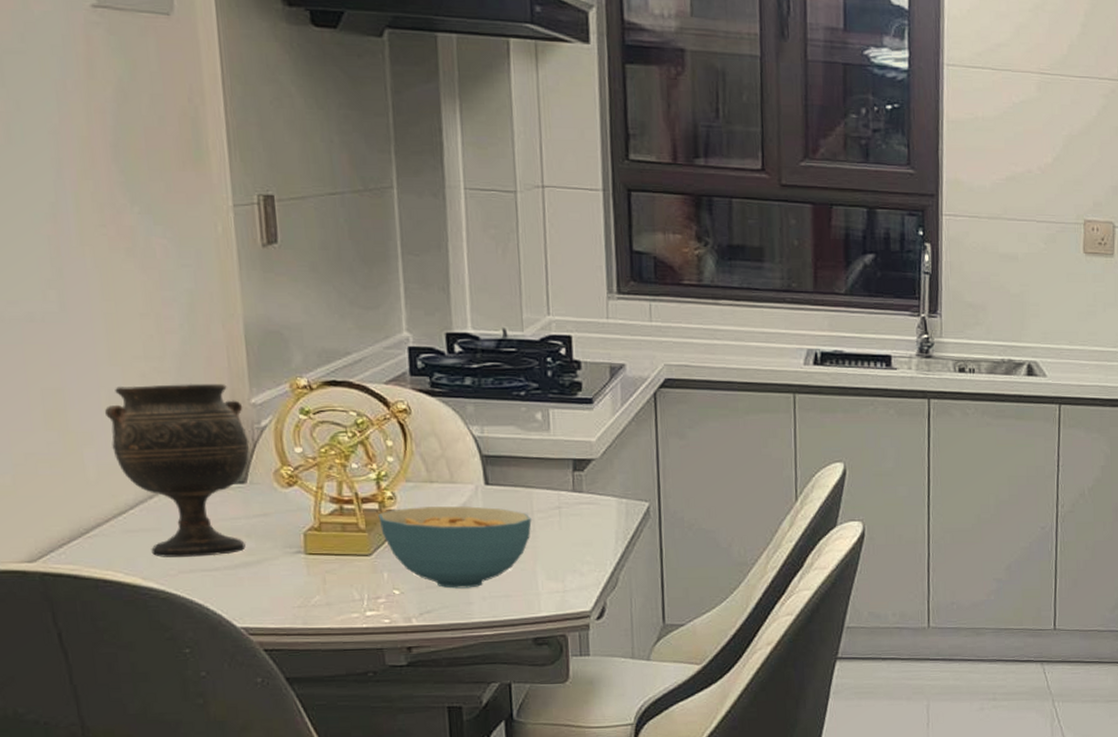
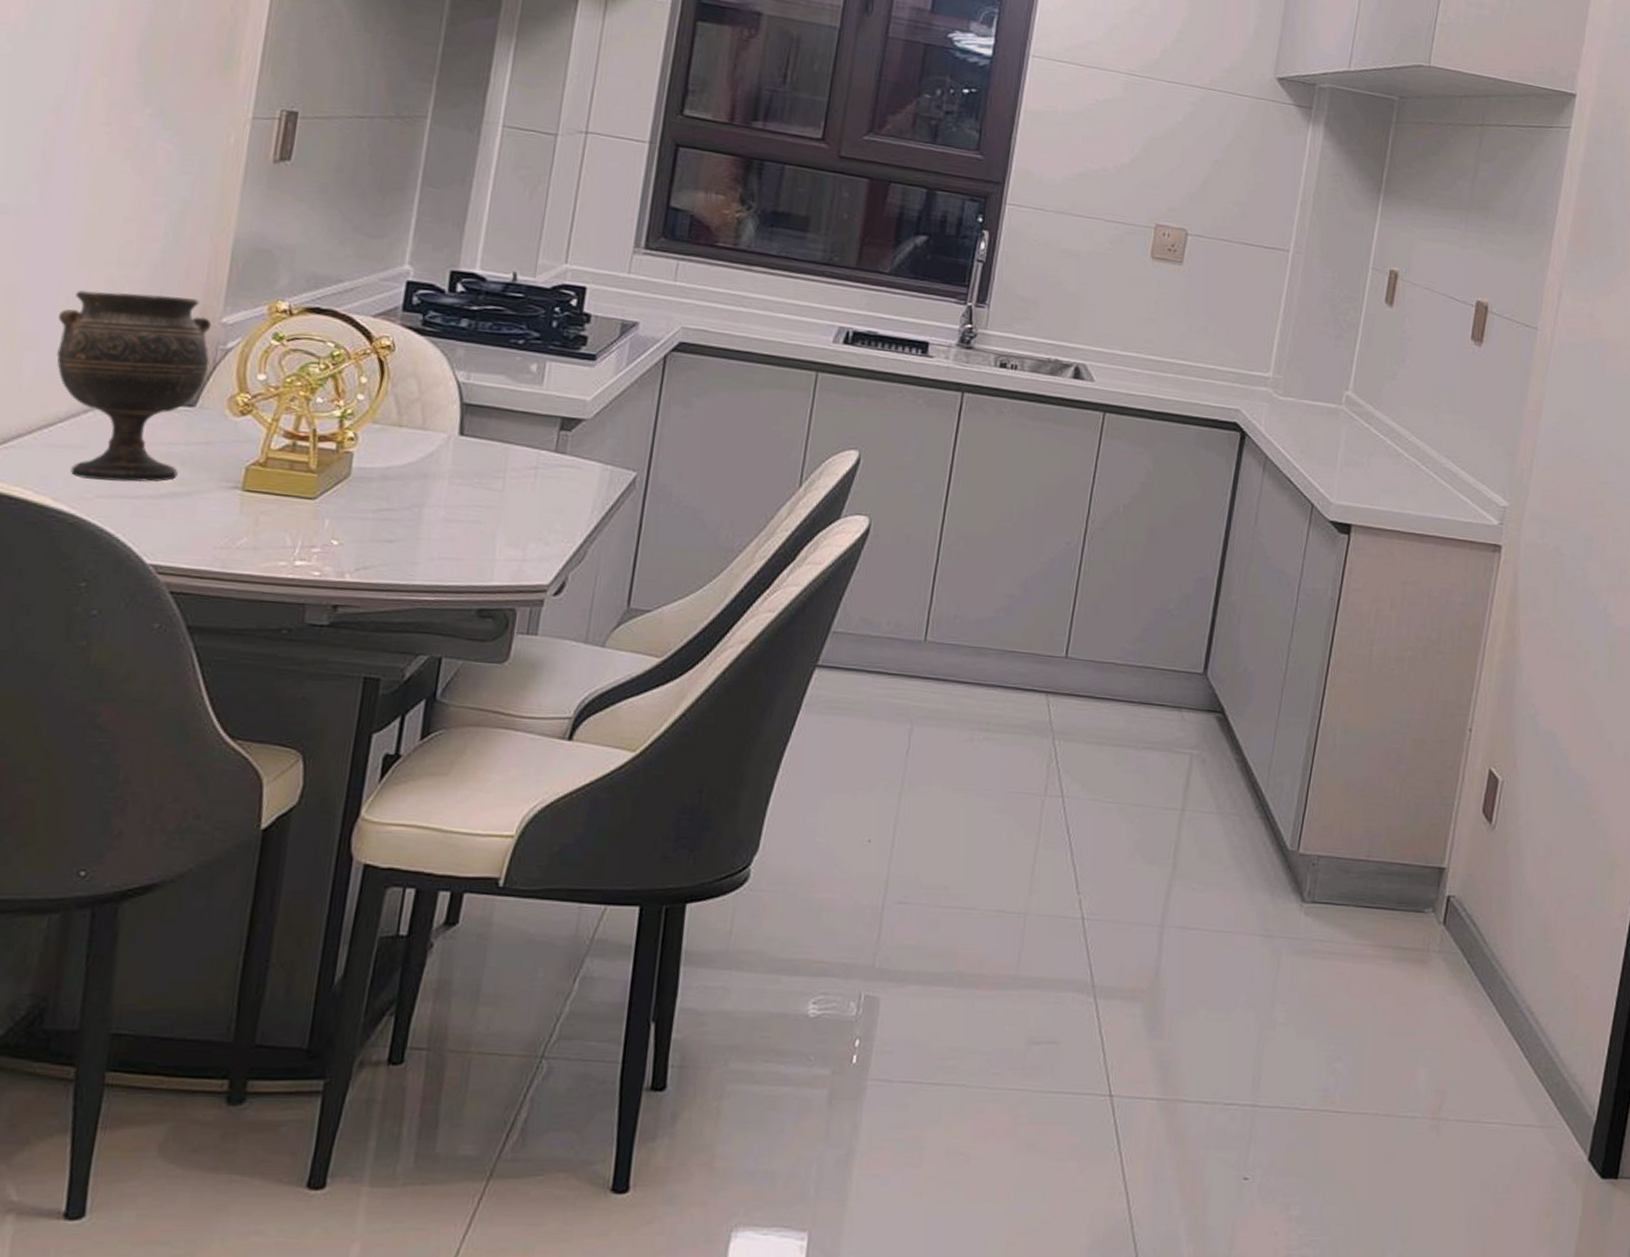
cereal bowl: present [378,506,532,589] -> none [333,451,503,547]

